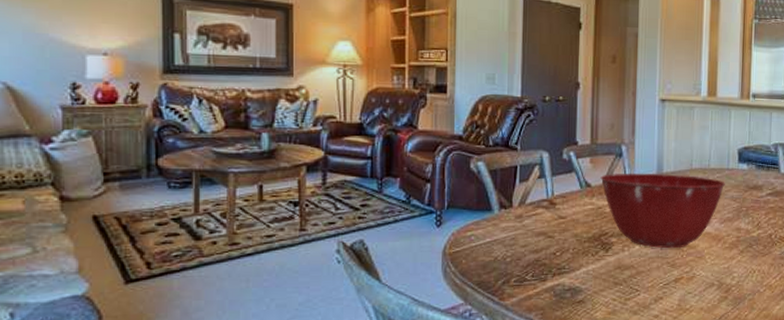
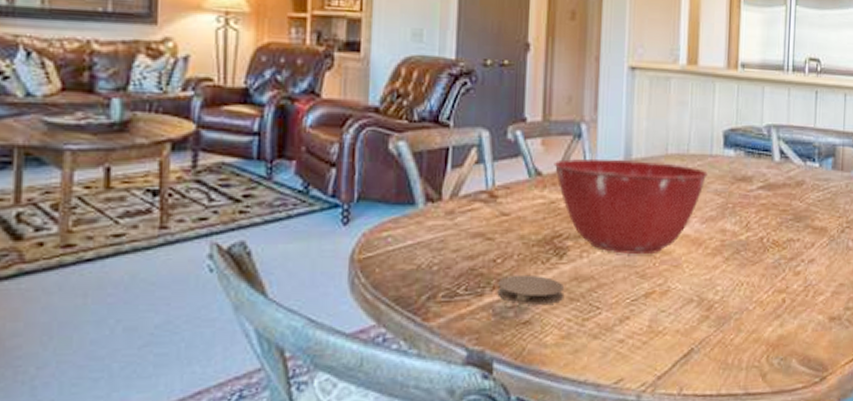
coaster: none [557,264,611,288] -> present [497,274,565,305]

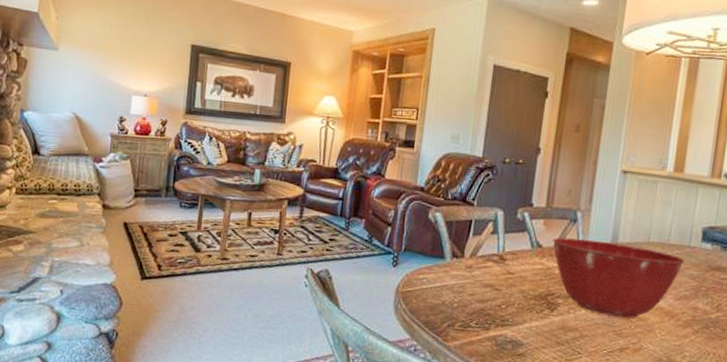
coaster: present [497,274,565,305] -> none [500,318,554,345]

